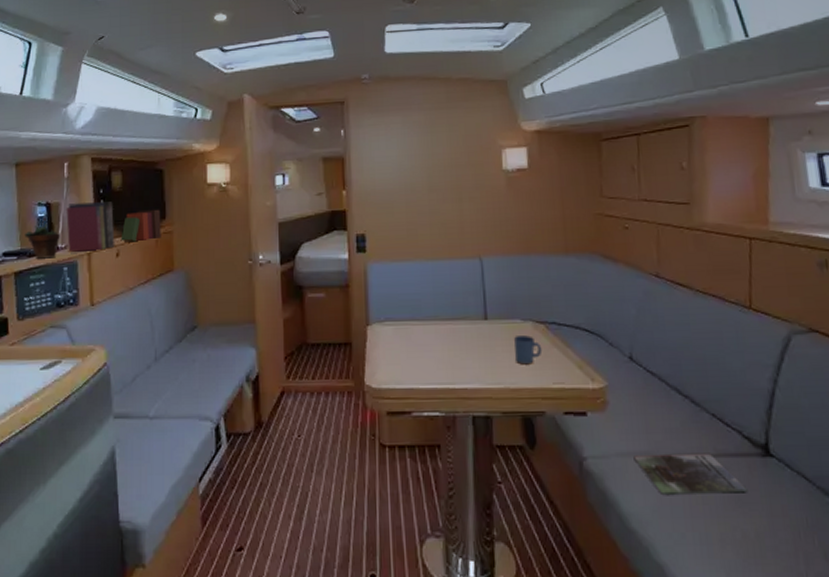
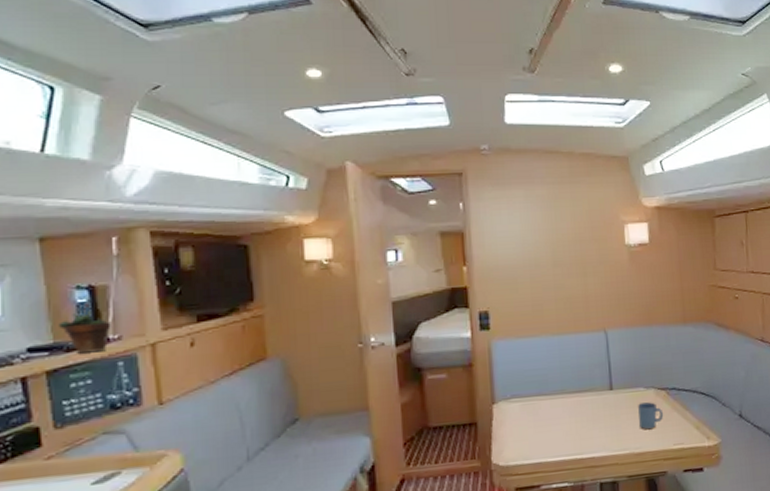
books: present [66,201,115,252] -> none [118,282,188,344]
books: present [120,209,161,243] -> none [195,290,249,330]

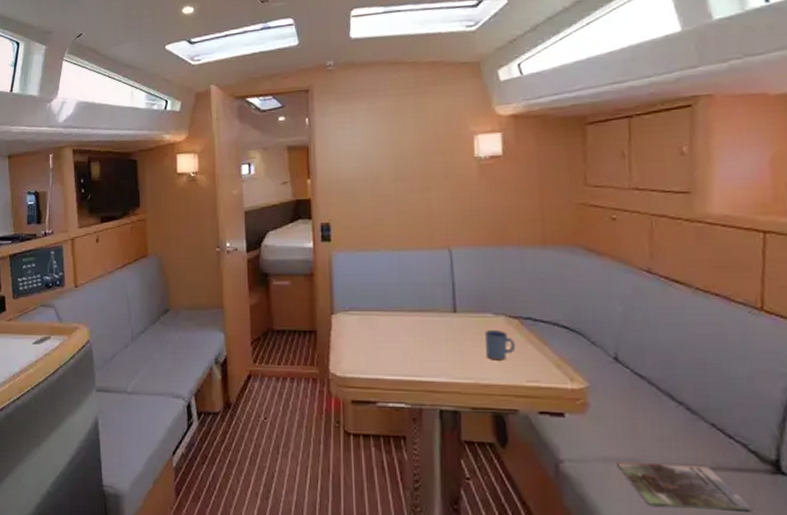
succulent plant: present [59,301,111,354] -> none [17,204,47,243]

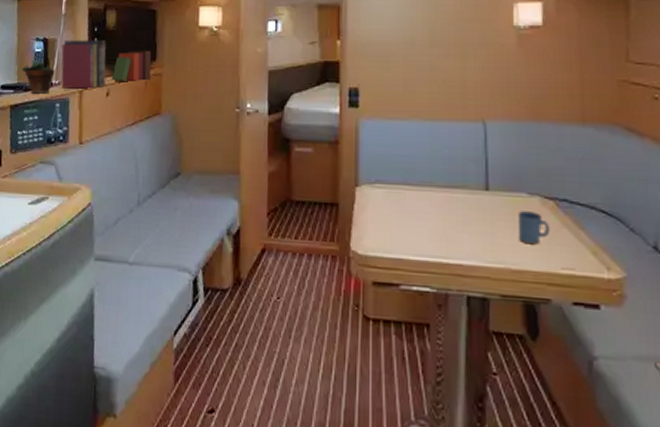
succulent plant: none [17,204,47,243] -> present [22,51,55,94]
books: none [52,190,95,237] -> present [61,40,106,89]
books: none [100,197,136,229] -> present [111,50,152,82]

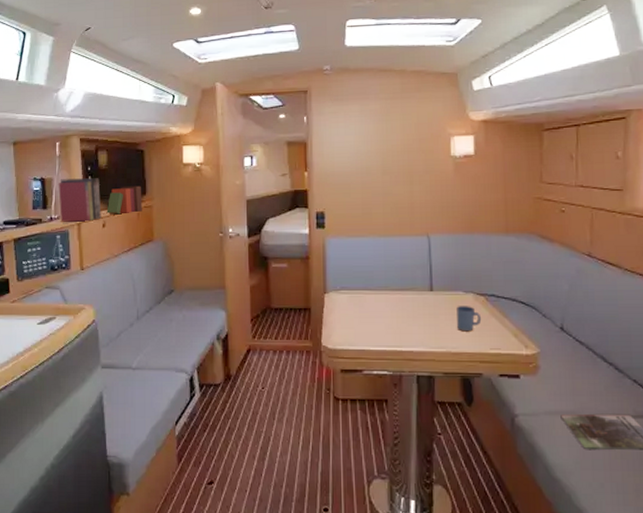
succulent plant: present [22,51,55,94] -> none [22,189,54,228]

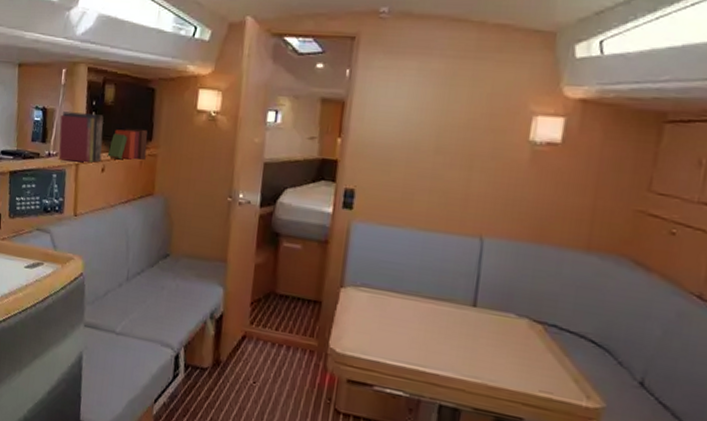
mug: present [457,306,482,332] -> none [500,331,535,366]

